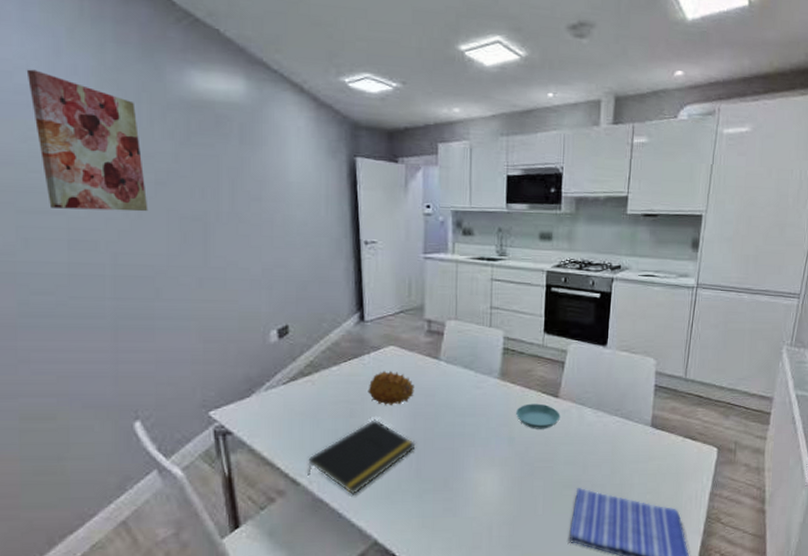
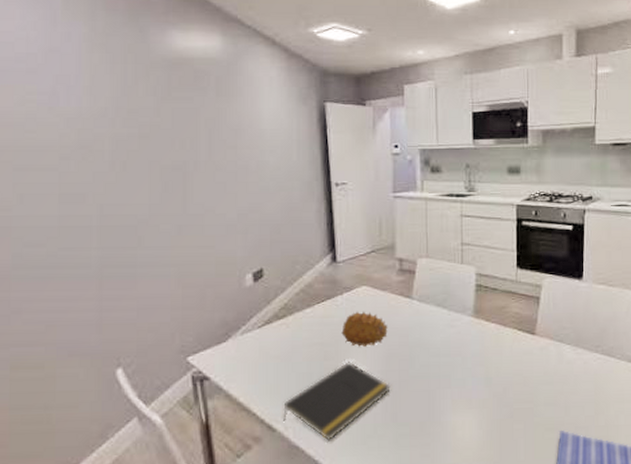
wall art: present [26,69,148,212] -> none [26,39,132,165]
saucer: present [516,403,560,429] -> none [492,341,538,369]

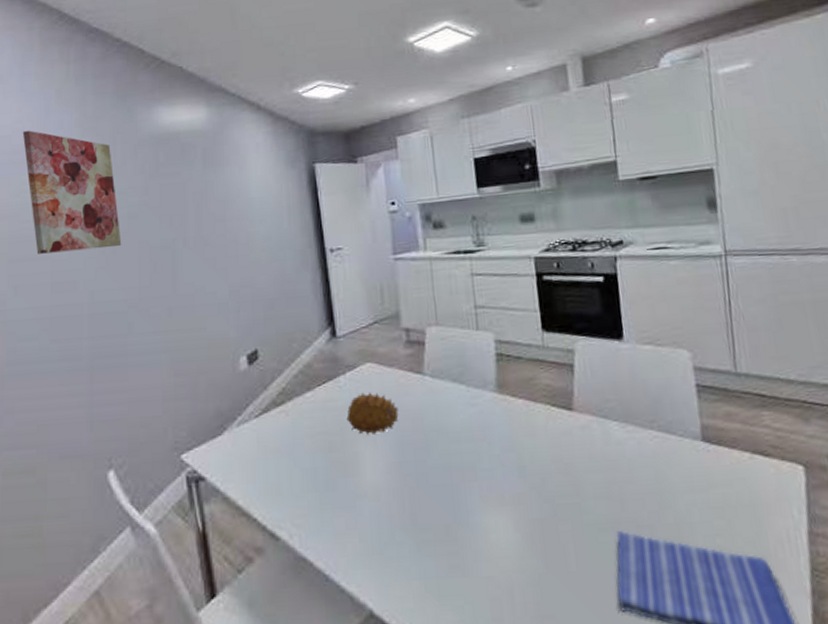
wall art: none [26,39,132,165] -> present [22,130,122,254]
notepad: present [283,361,391,441] -> none [286,452,407,551]

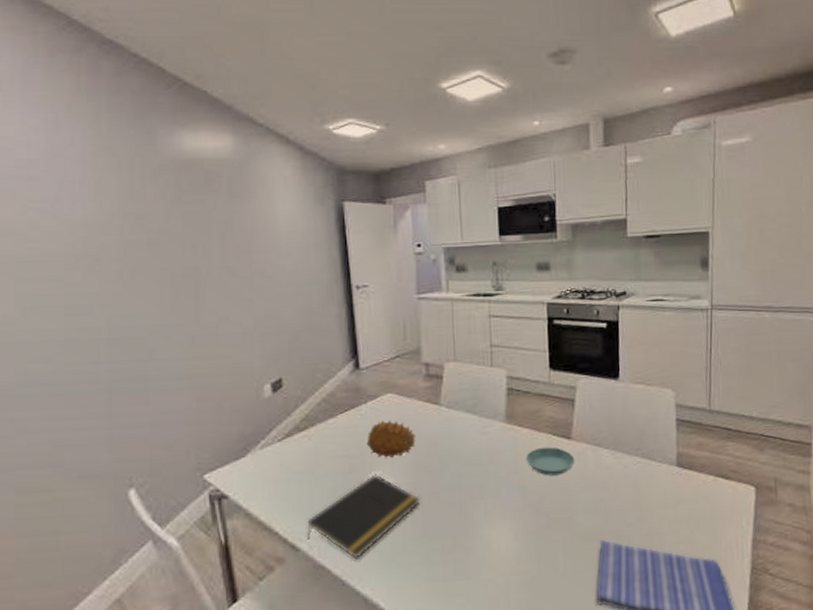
wall art: present [22,130,122,254] -> none [27,144,141,276]
notepad: none [286,452,407,551] -> present [307,474,420,560]
saucer: none [522,419,580,454] -> present [526,447,575,476]

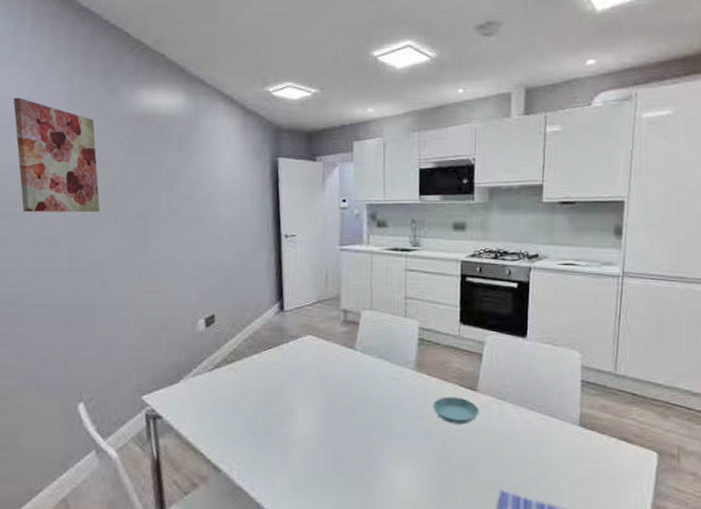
wall art: none [27,144,141,276] -> present [13,97,100,213]
notepad: present [307,474,420,560] -> none [228,408,332,485]
fruit: present [366,420,416,458] -> none [286,359,331,395]

